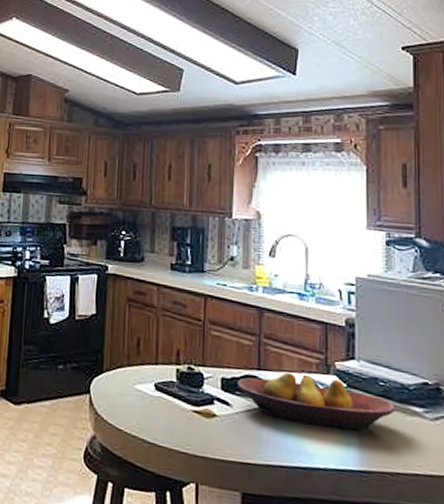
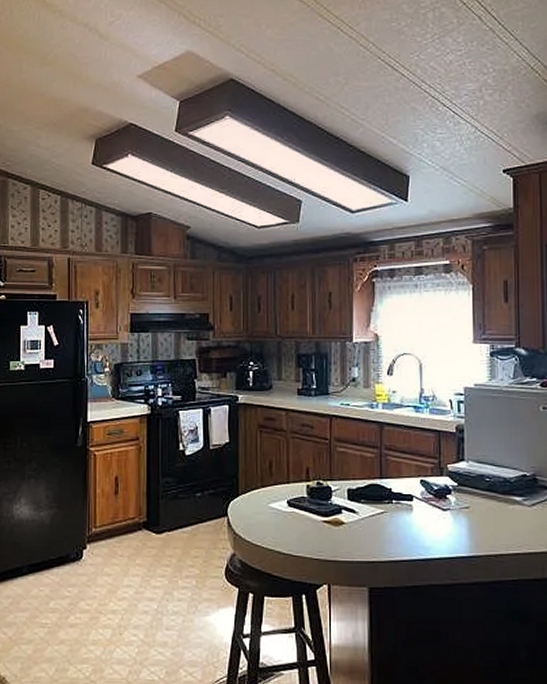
fruit bowl: present [236,372,396,431] -> none [361,478,499,523]

